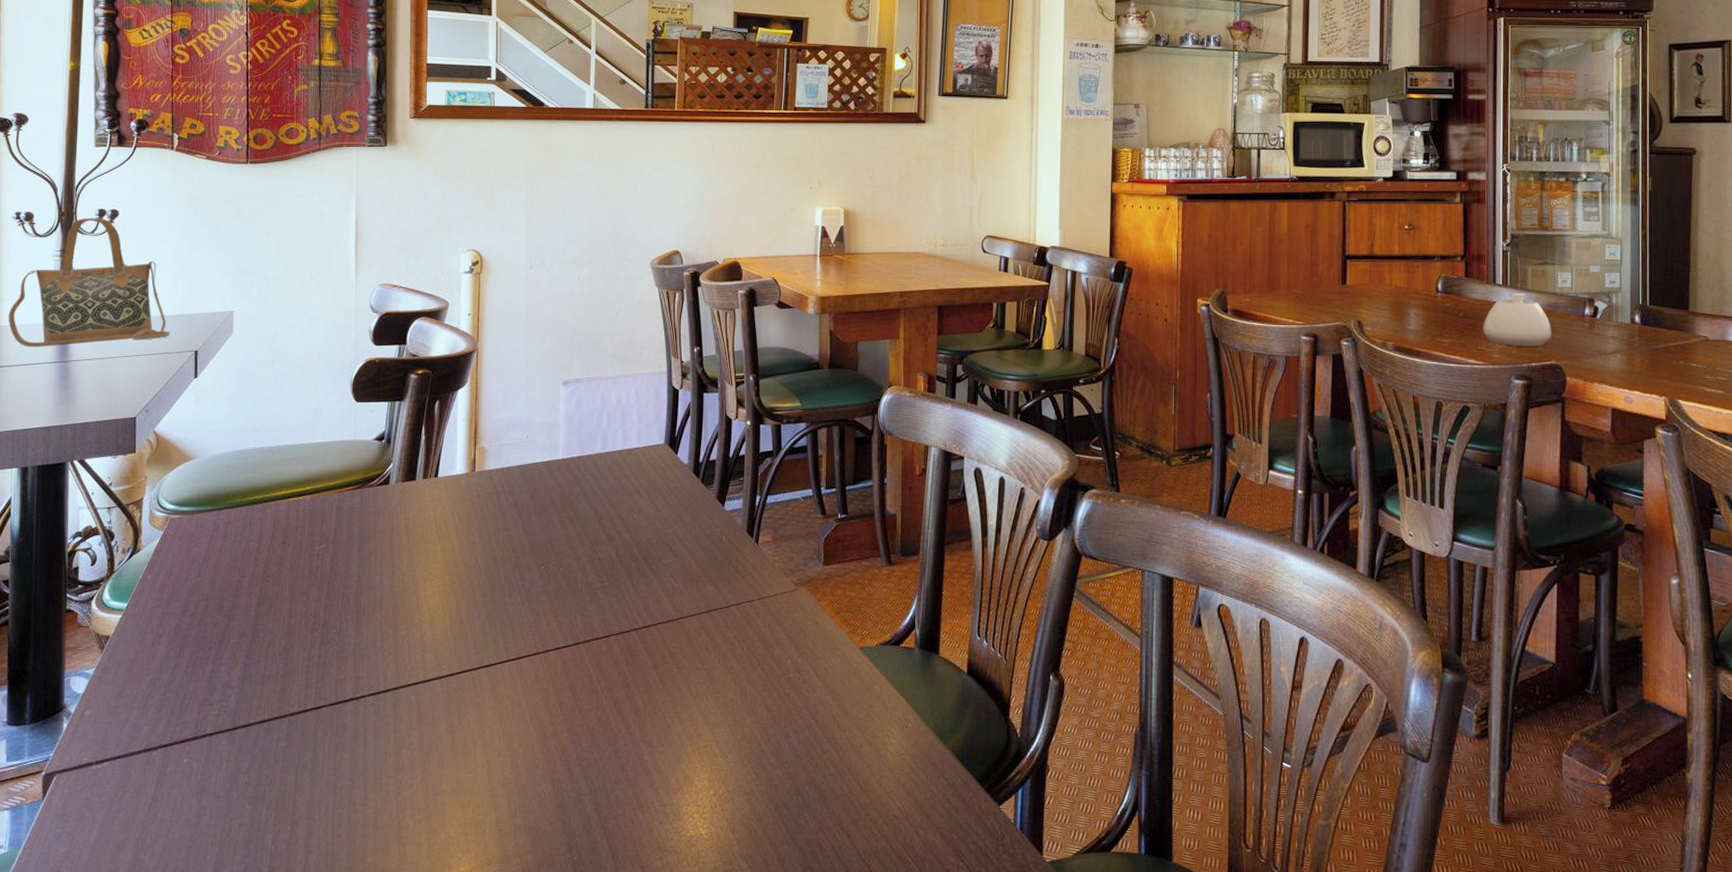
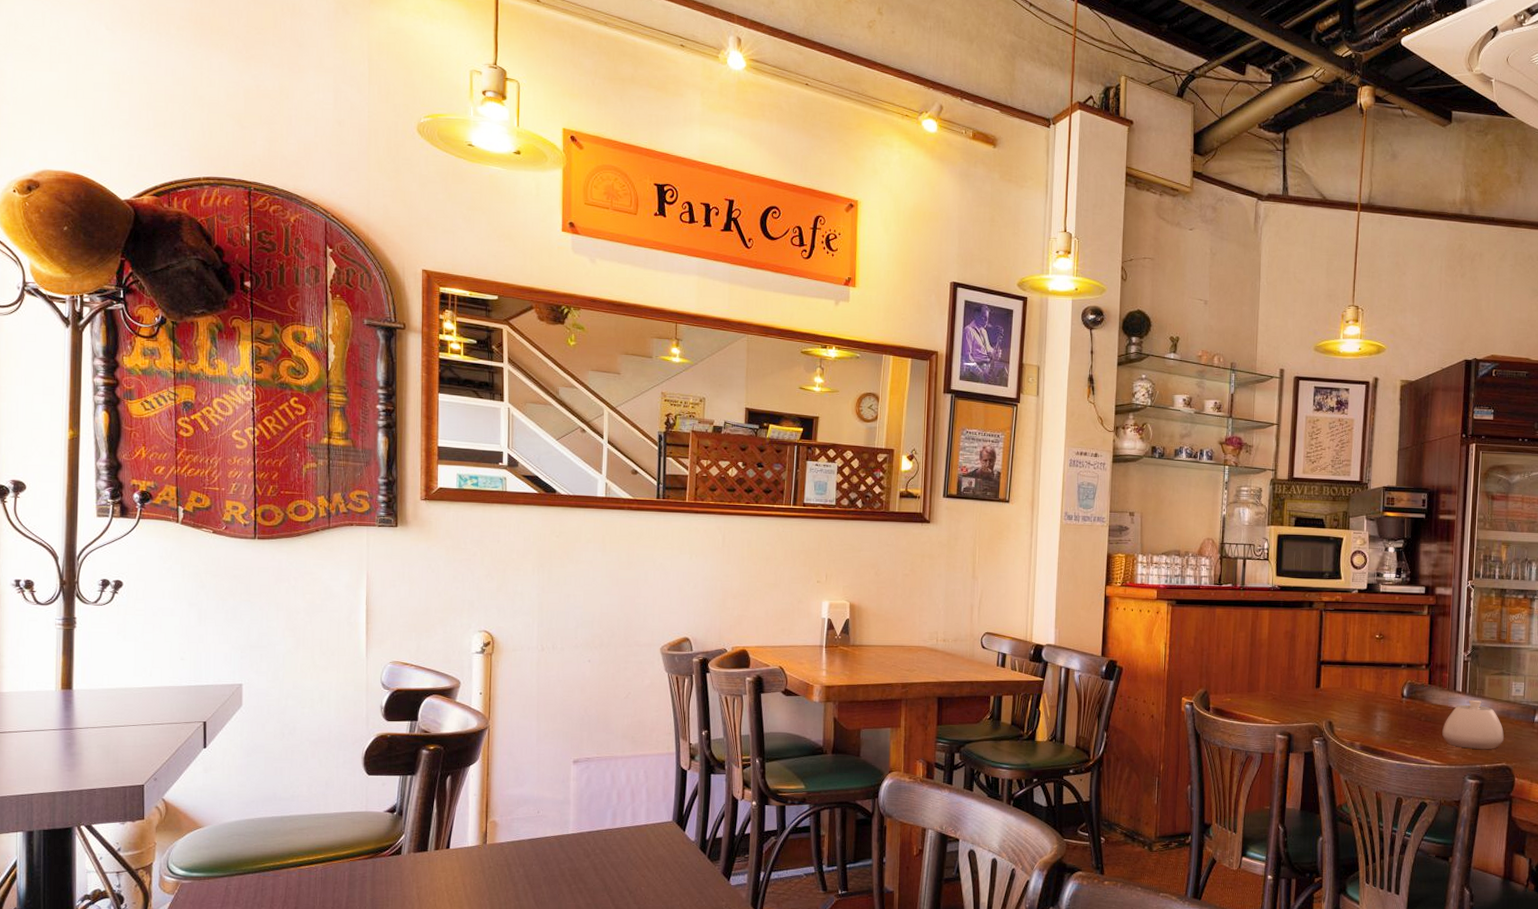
handbag: present [8,217,171,348] -> none [9,587,179,715]

